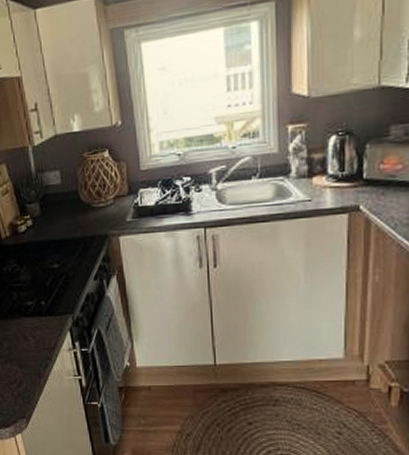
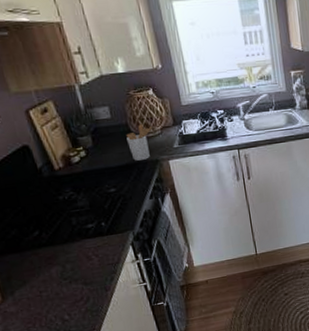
utensil holder: none [75,191,104,234] -> present [126,124,152,161]

